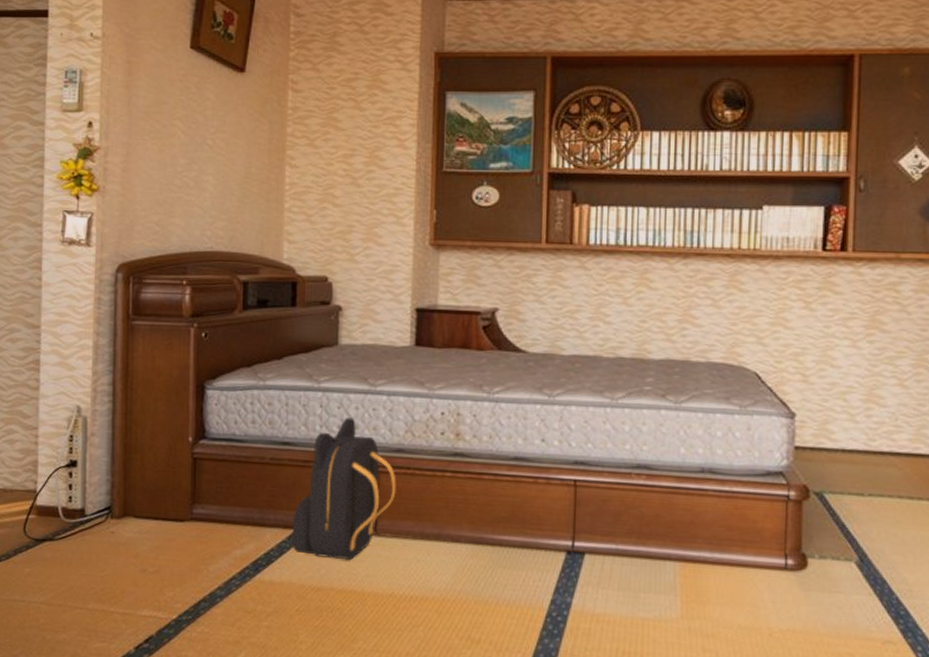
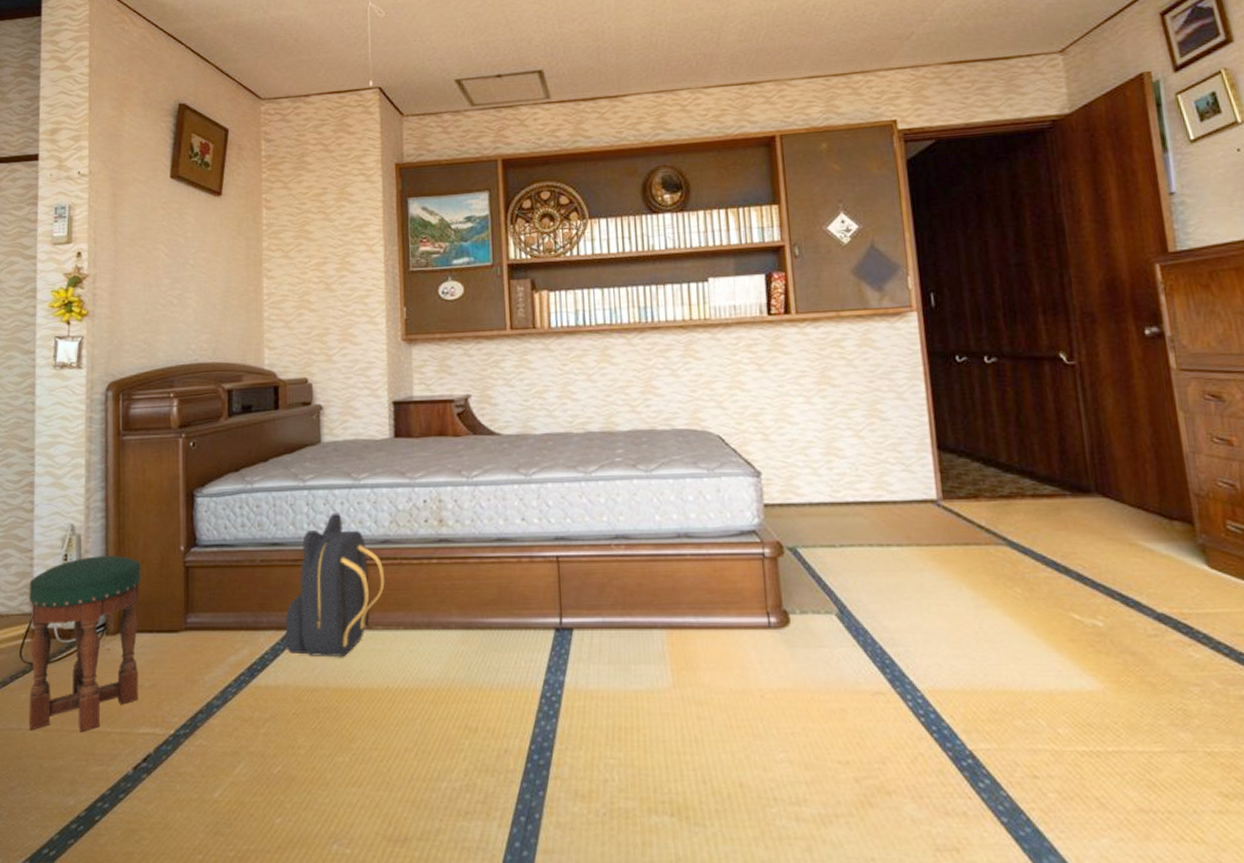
stool: none [32,439,148,610] -> present [28,556,142,733]

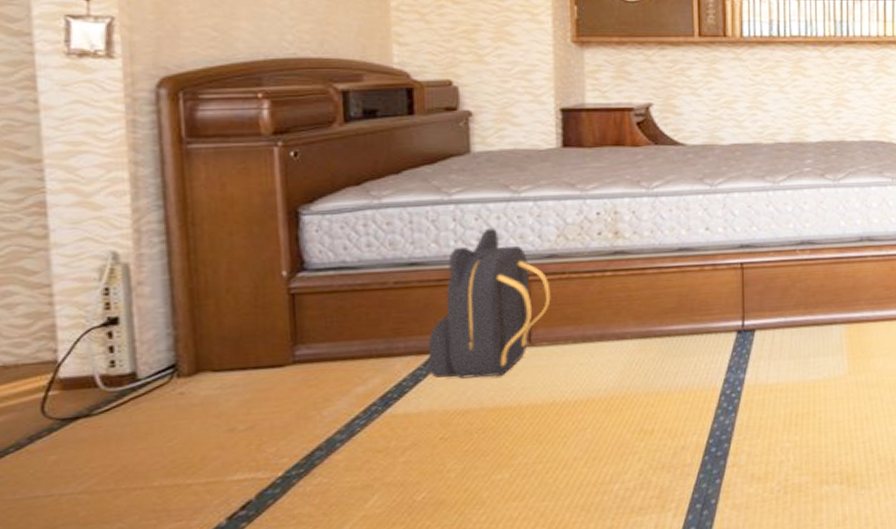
stool: present [28,556,142,733] -> none [49,286,230,496]

